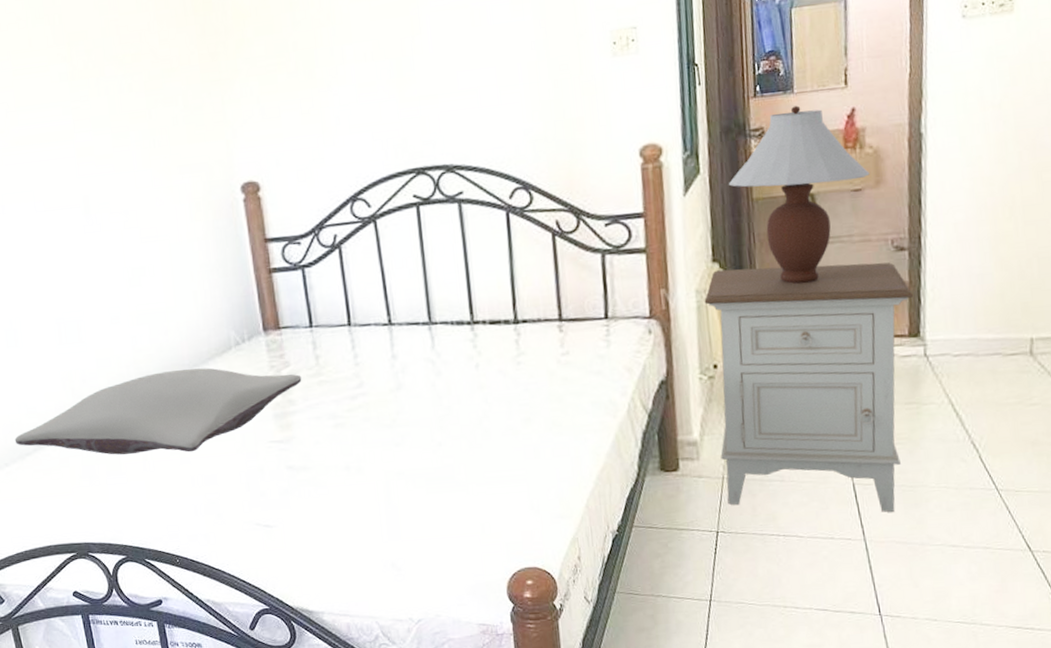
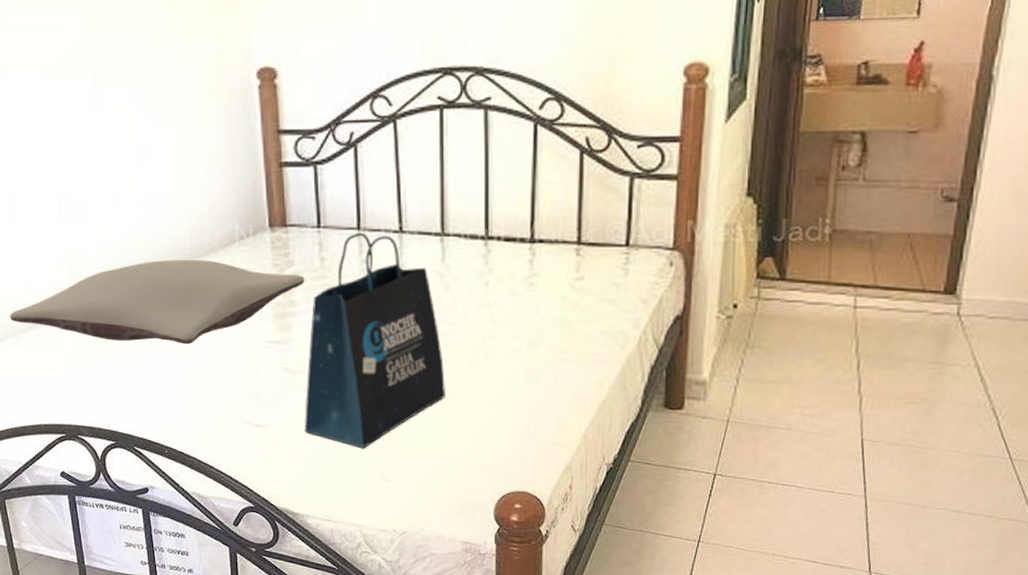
tote bag: none [311,328,449,539] -> present [304,232,446,449]
nightstand: present [704,262,914,512] -> none [728,205,956,471]
table lamp: present [728,105,870,284] -> none [774,33,929,228]

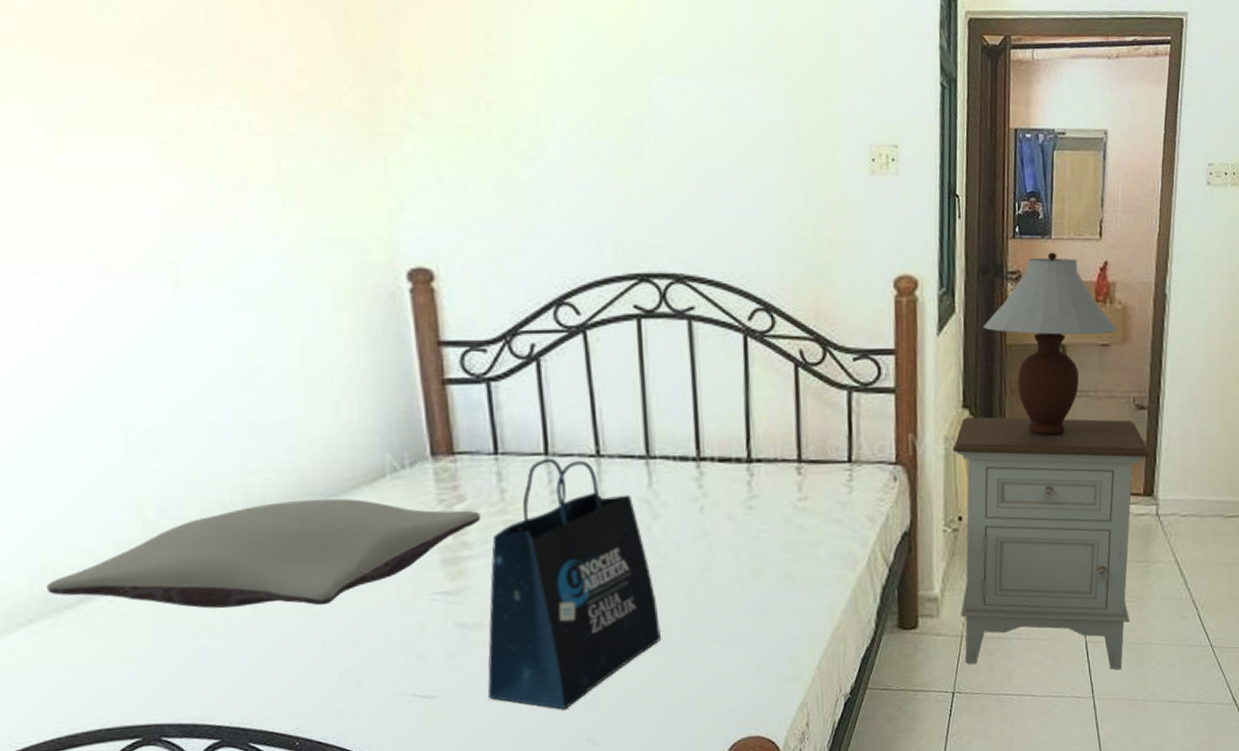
nightstand: none [728,205,956,471] -> present [952,416,1150,670]
table lamp: none [774,33,929,228] -> present [982,252,1117,437]

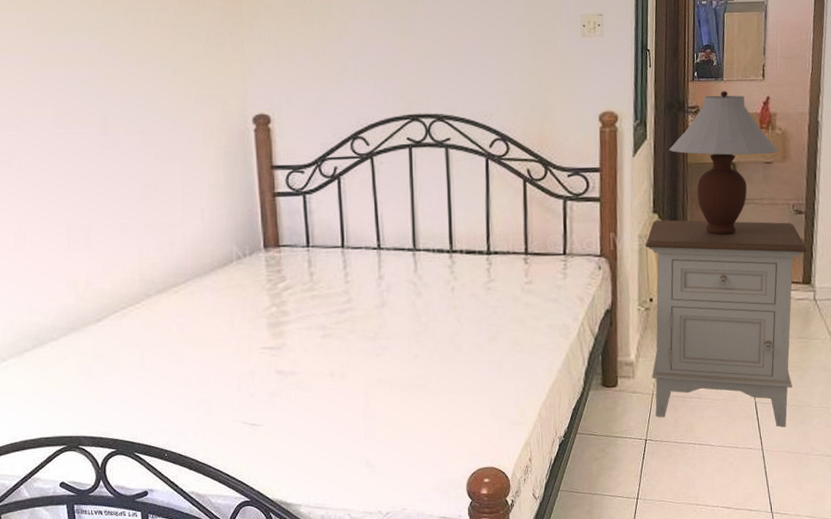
pillow: present [46,499,481,609] -> none [14,278,296,355]
tote bag: present [487,458,662,710] -> none [296,250,422,439]

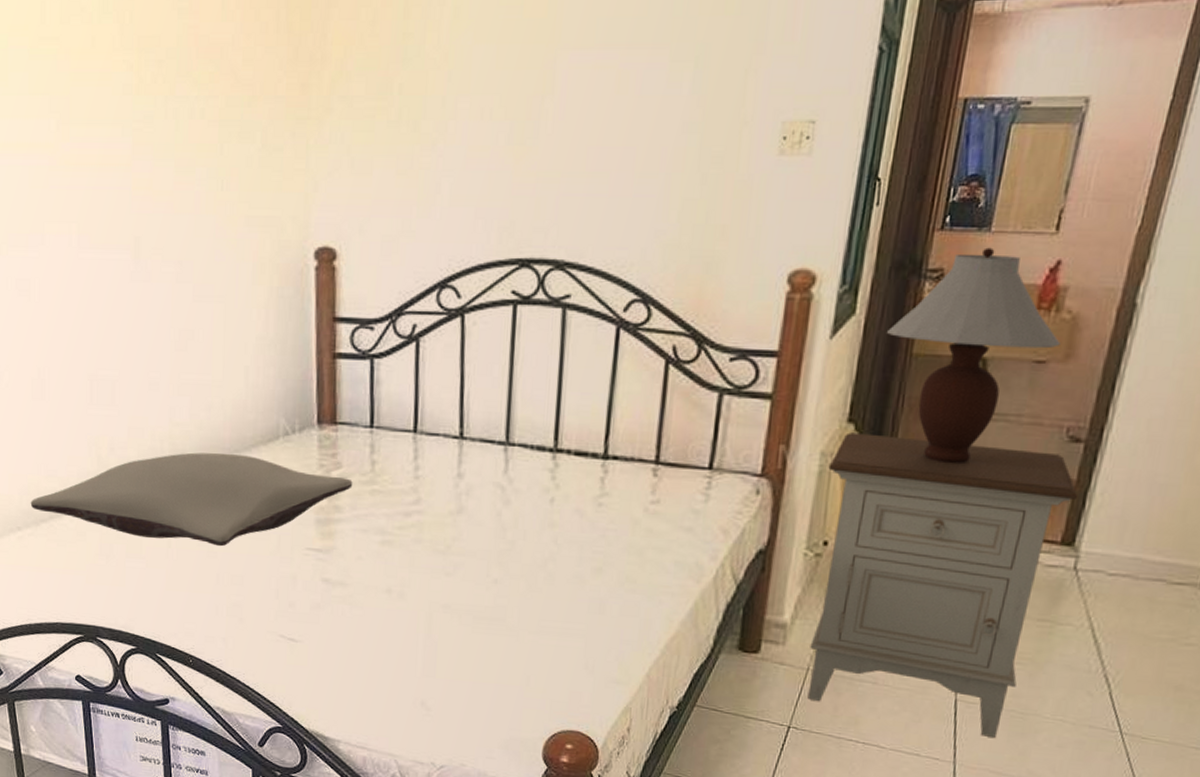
pillow: none [14,278,296,355] -> present [30,452,353,547]

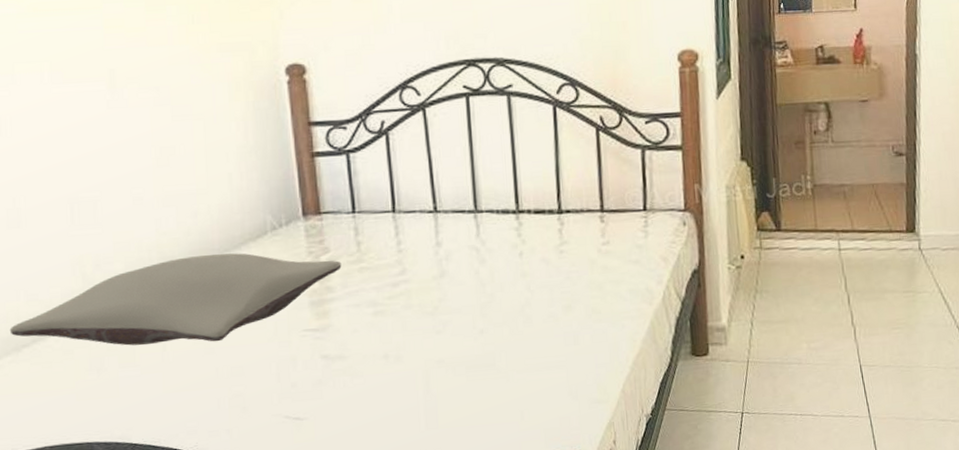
nightstand: present [807,432,1079,737] -> none [733,165,910,391]
table lamp: present [886,247,1061,464] -> none [755,23,875,183]

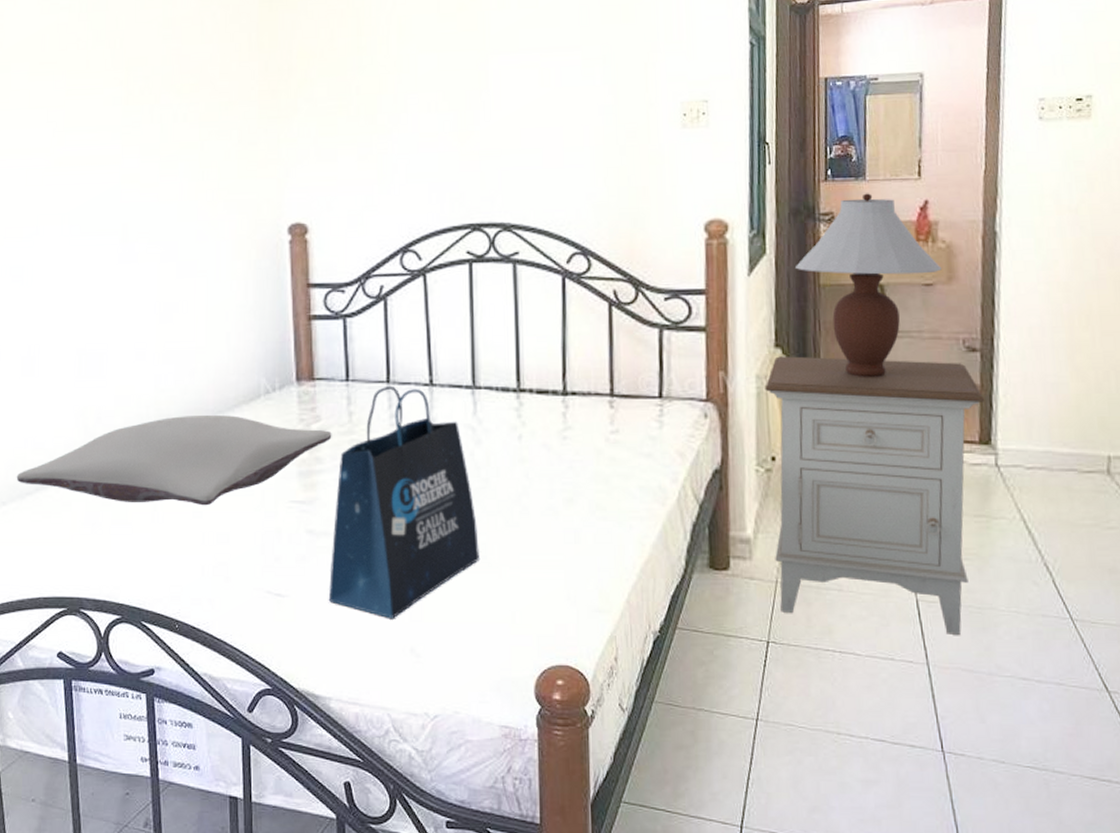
tote bag: none [346,214,489,430] -> present [328,385,480,619]
nightstand: none [733,165,910,391] -> present [765,356,985,635]
table lamp: none [755,23,875,183] -> present [794,193,942,378]

